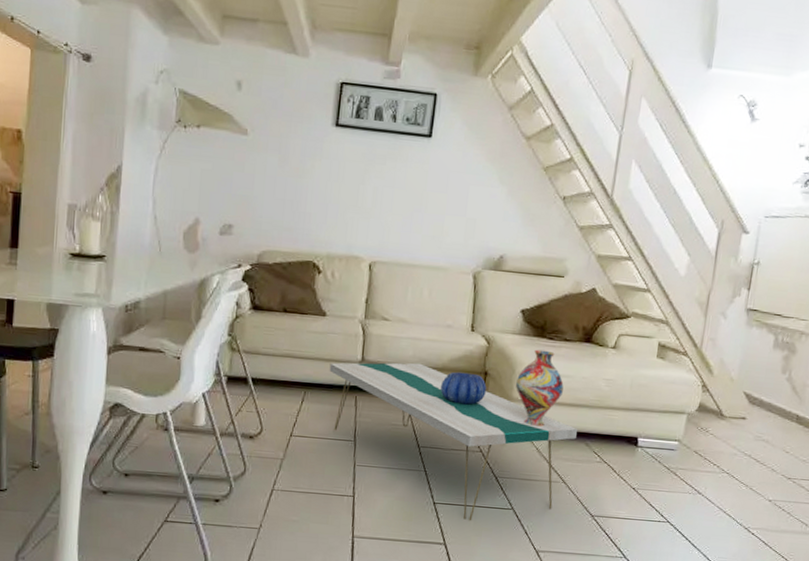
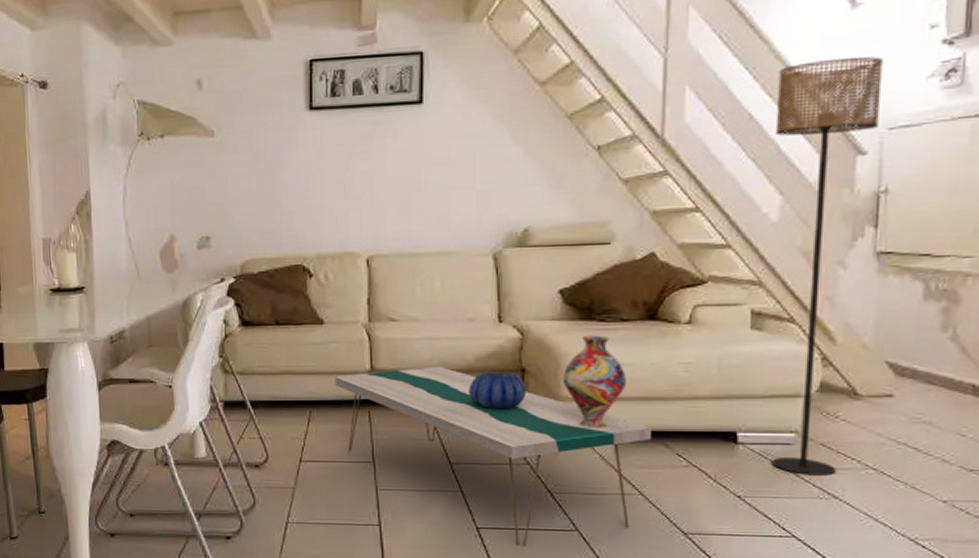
floor lamp: none [659,156,768,476] -> present [771,56,883,476]

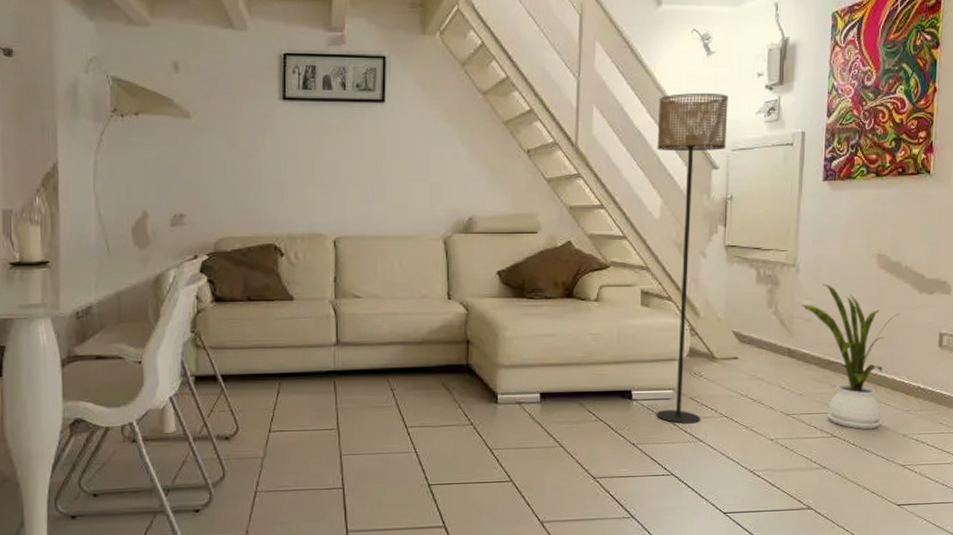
coffee table: present [335,366,651,546] -> none [303,339,569,499]
decorative bowl: present [469,372,526,410] -> none [423,343,470,377]
vase: present [564,335,626,428] -> none [501,311,549,391]

